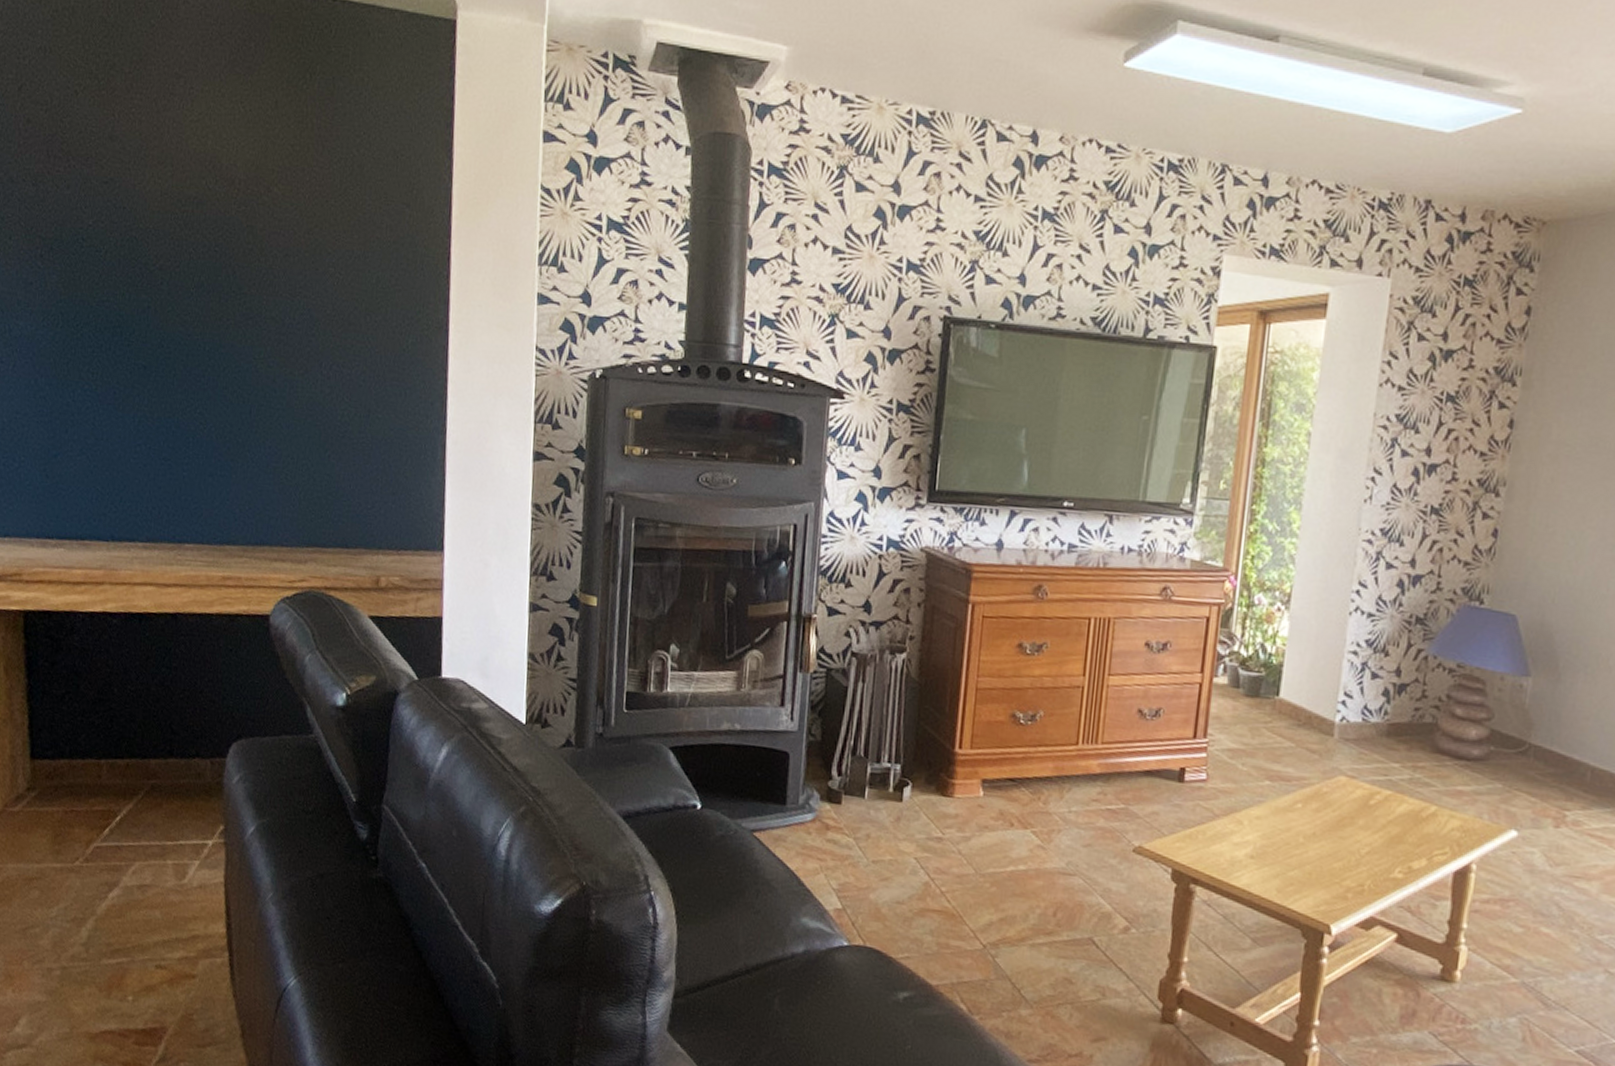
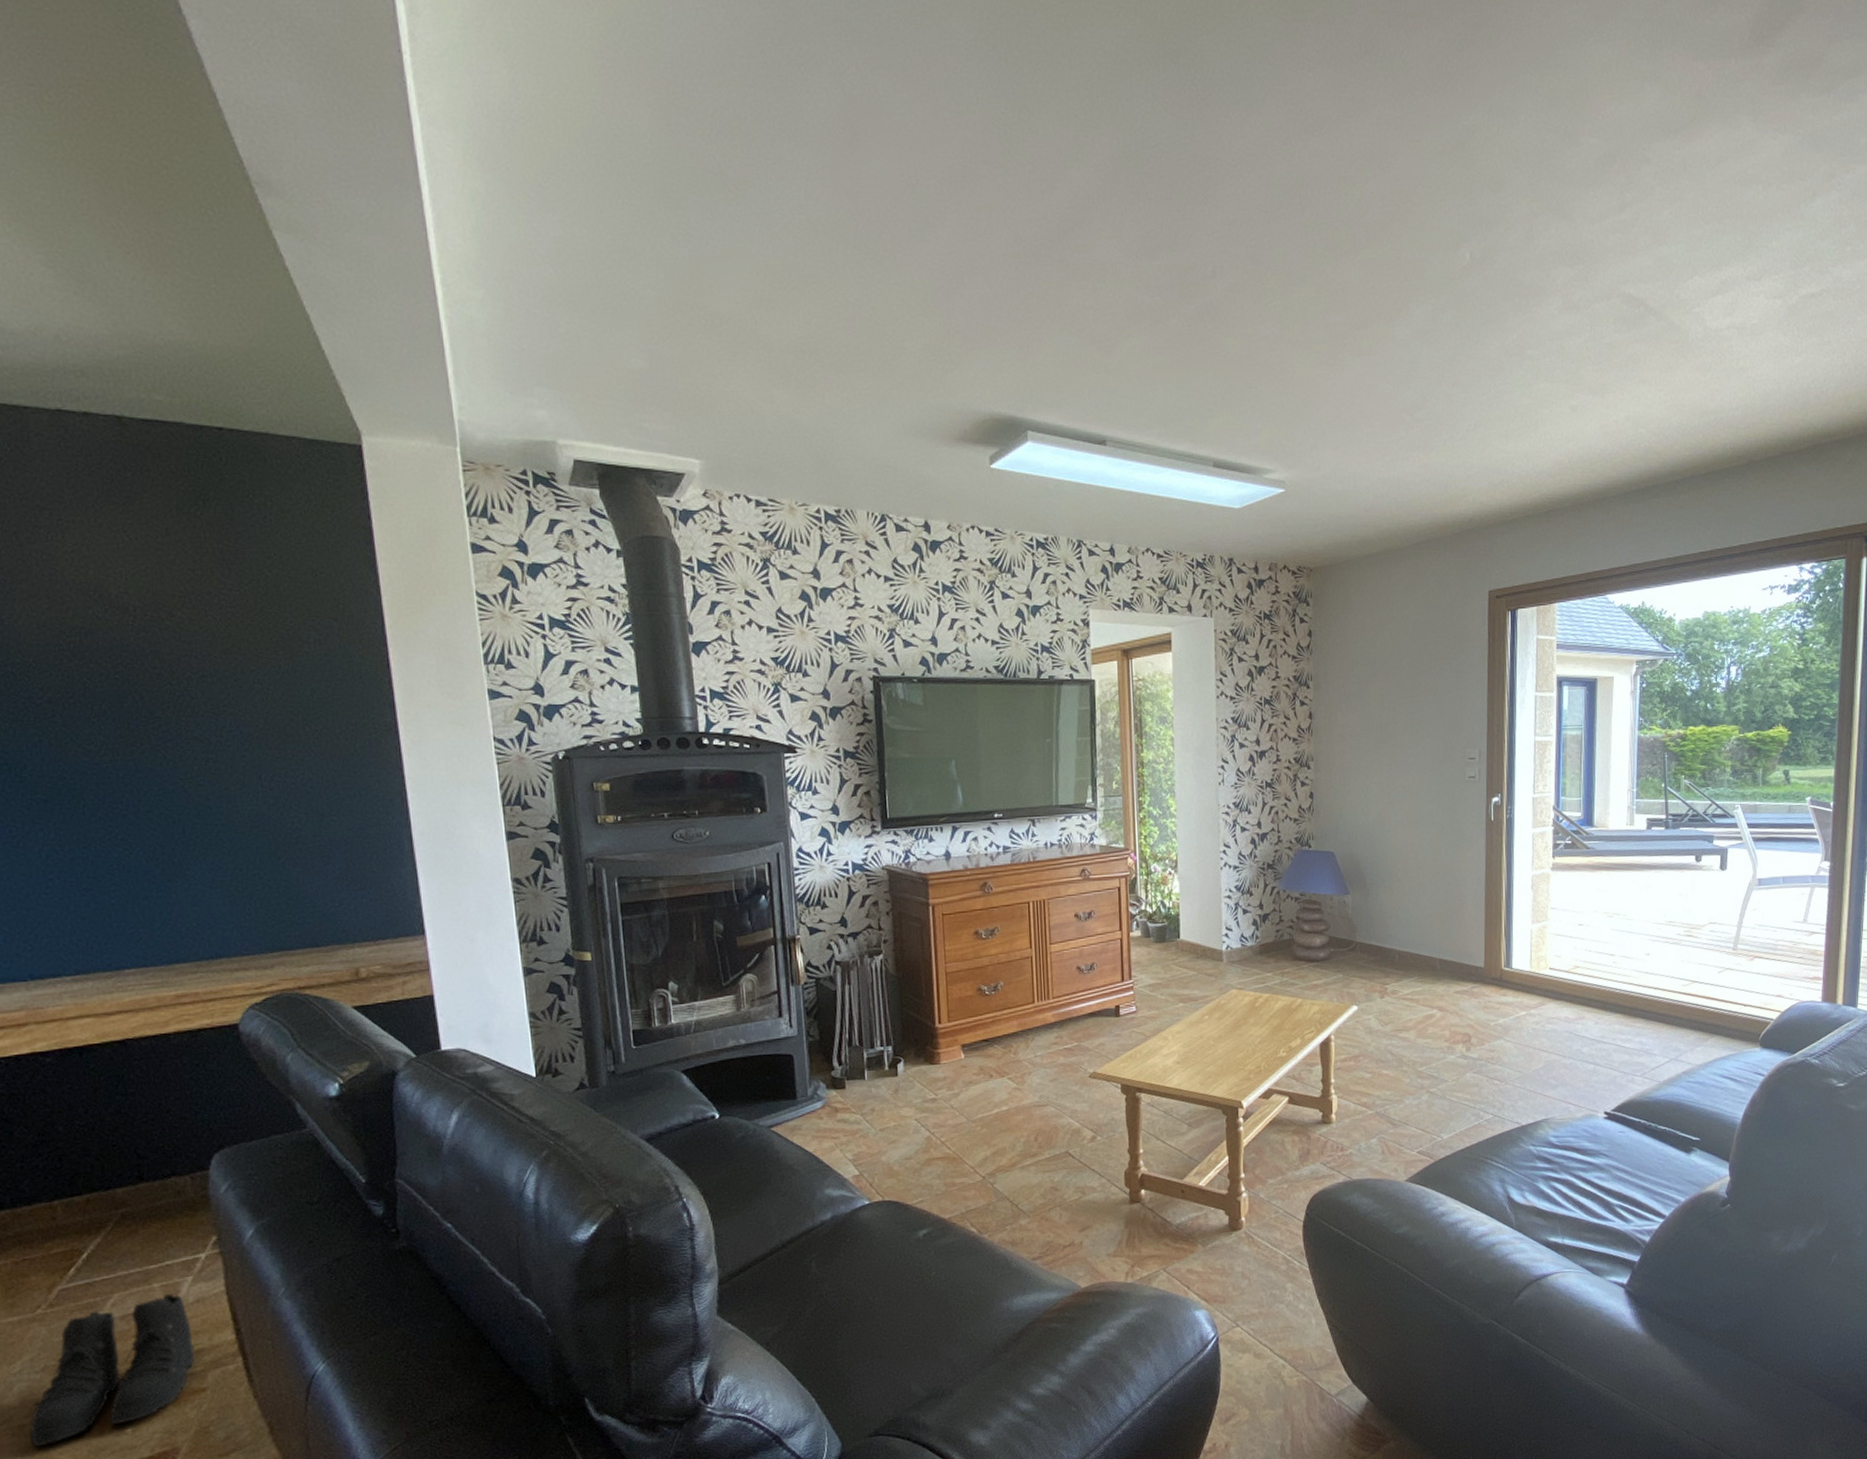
boots: none [55,873,192,994] -> present [29,1294,195,1446]

